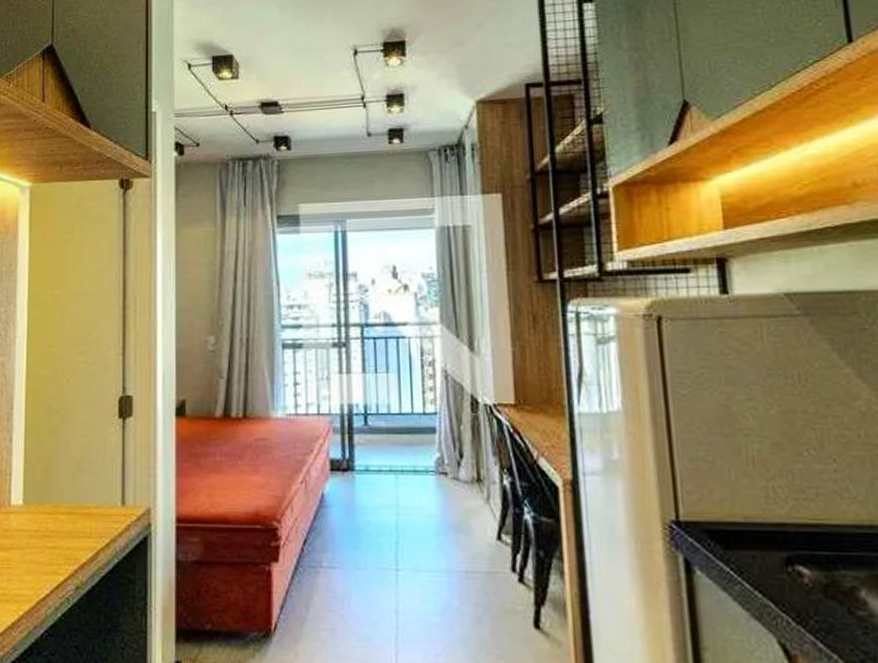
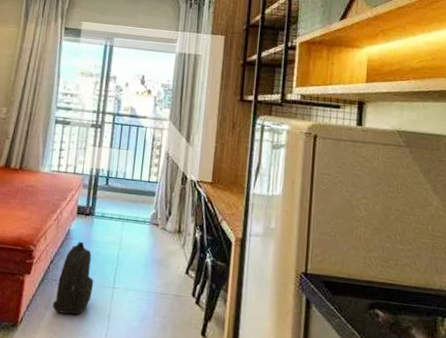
backpack: none [315,508,369,614] -> present [52,241,94,316]

